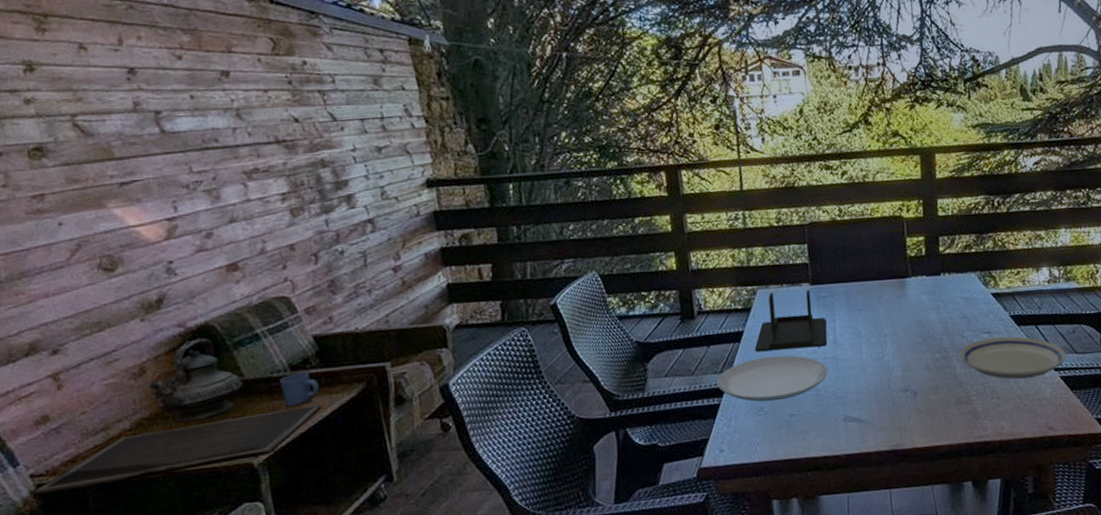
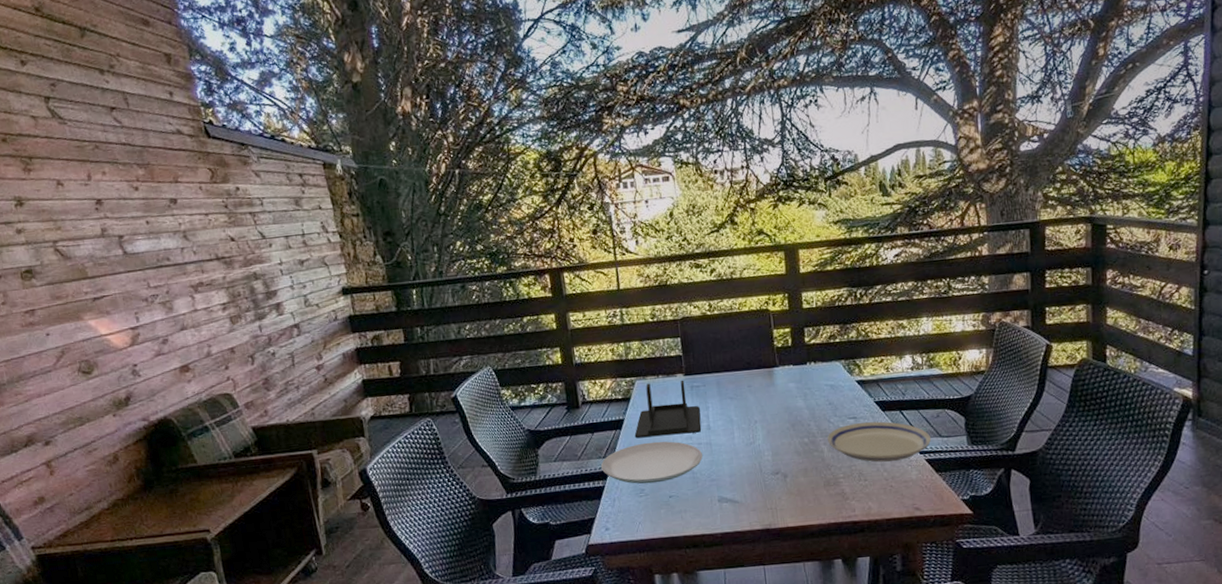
tray: present [33,404,321,497] -> none [34,487,261,566]
teapot: present [148,338,243,423] -> none [120,430,197,503]
mug: present [279,372,320,407] -> none [225,459,259,490]

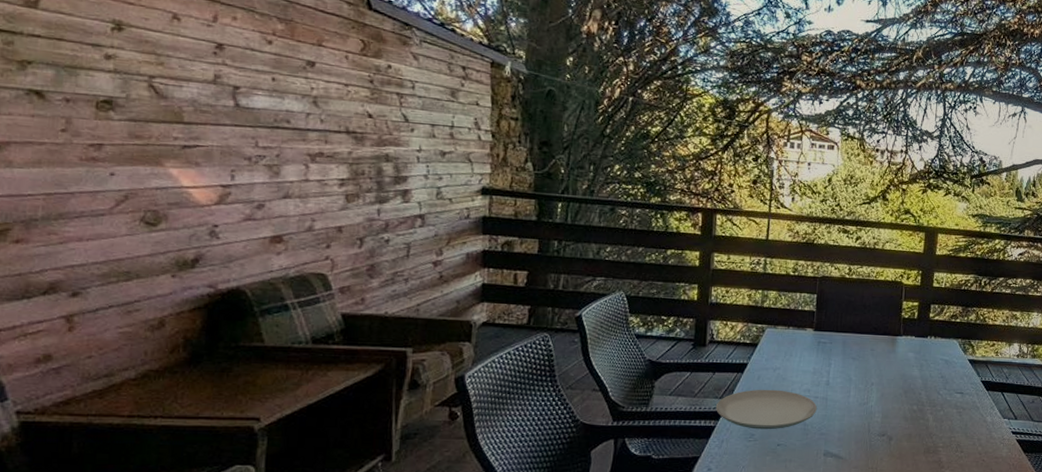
napkin holder: present [634,380,701,438] -> none [755,332,823,386]
plate: present [827,421,931,462] -> none [934,398,1024,437]

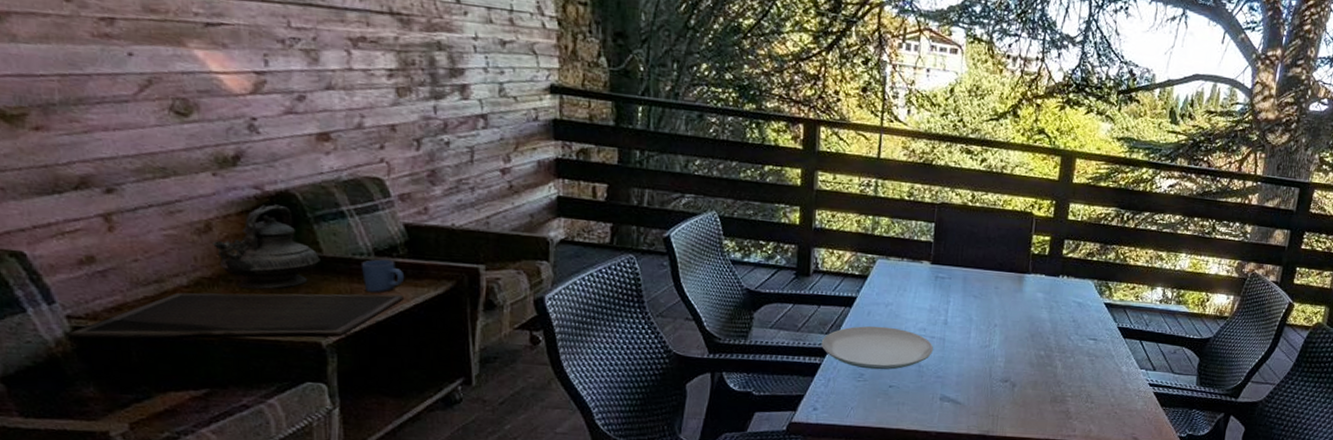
tray: none [15,379,335,434] -> present [68,292,404,340]
teapot: none [164,301,262,380] -> present [213,204,320,290]
mug: none [298,346,338,379] -> present [360,259,405,294]

